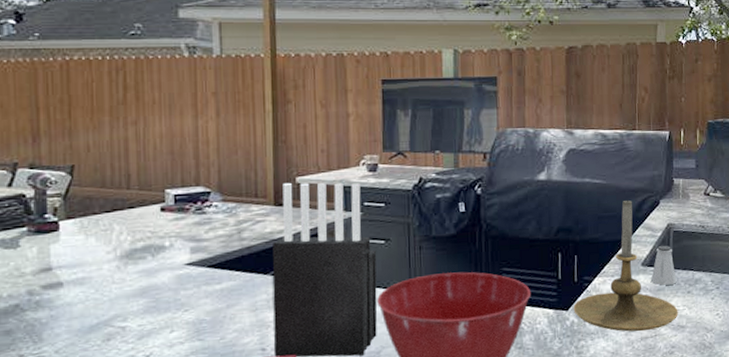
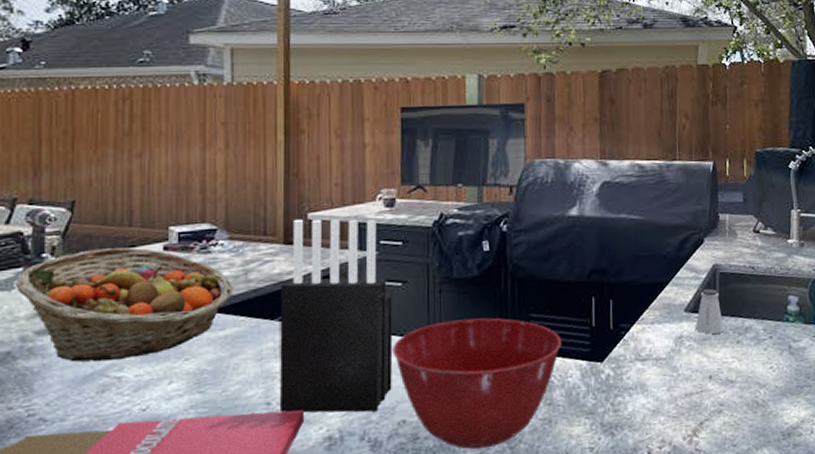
fruit basket: none [21,208,228,314] -> present [16,247,233,362]
candle holder: present [573,199,678,332] -> none [609,237,727,387]

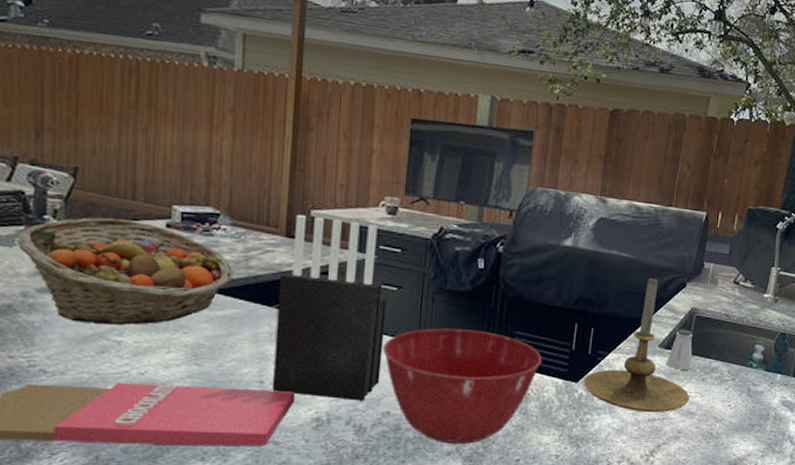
candle holder: none [609,237,727,387] -> present [583,278,690,413]

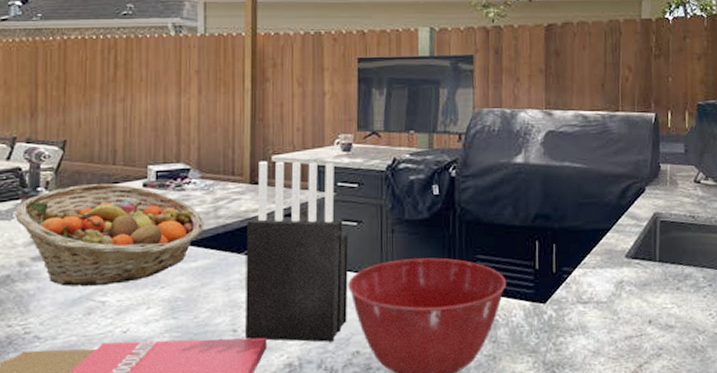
candle holder: present [583,278,690,413] -> none [551,185,666,330]
saltshaker: present [667,329,693,370] -> none [636,236,665,280]

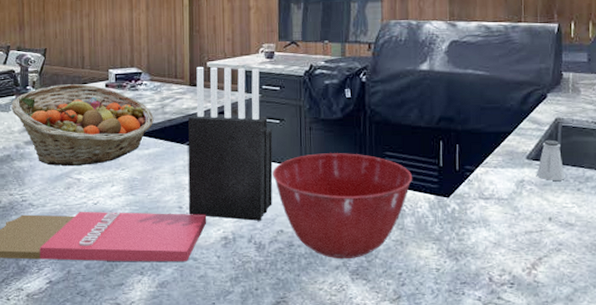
saltshaker: none [636,236,665,280] -> present [537,139,565,180]

